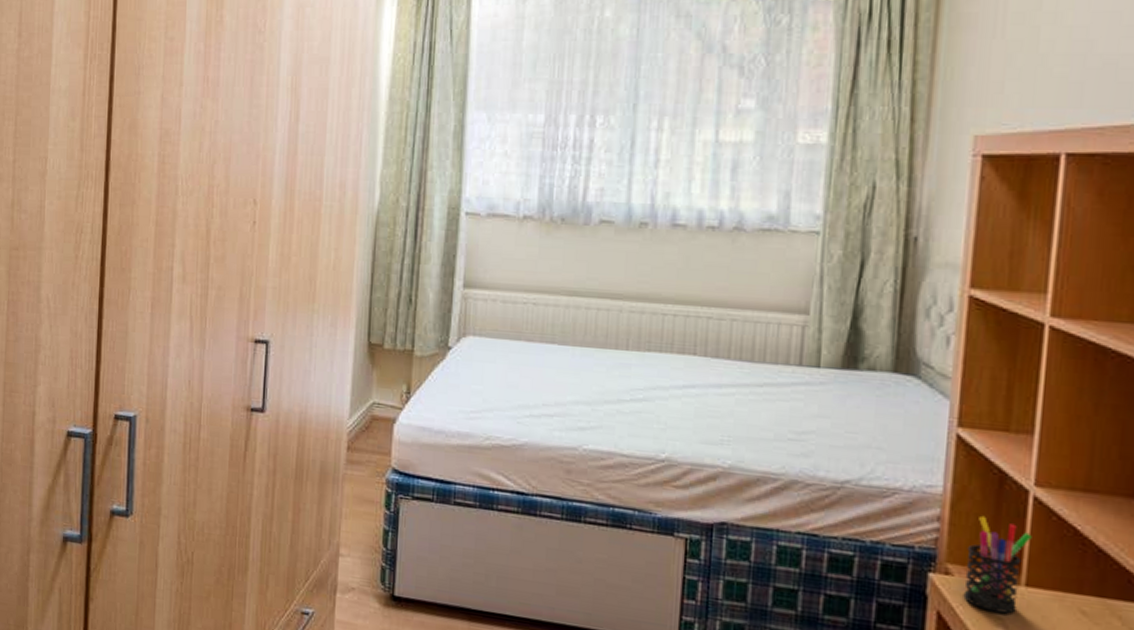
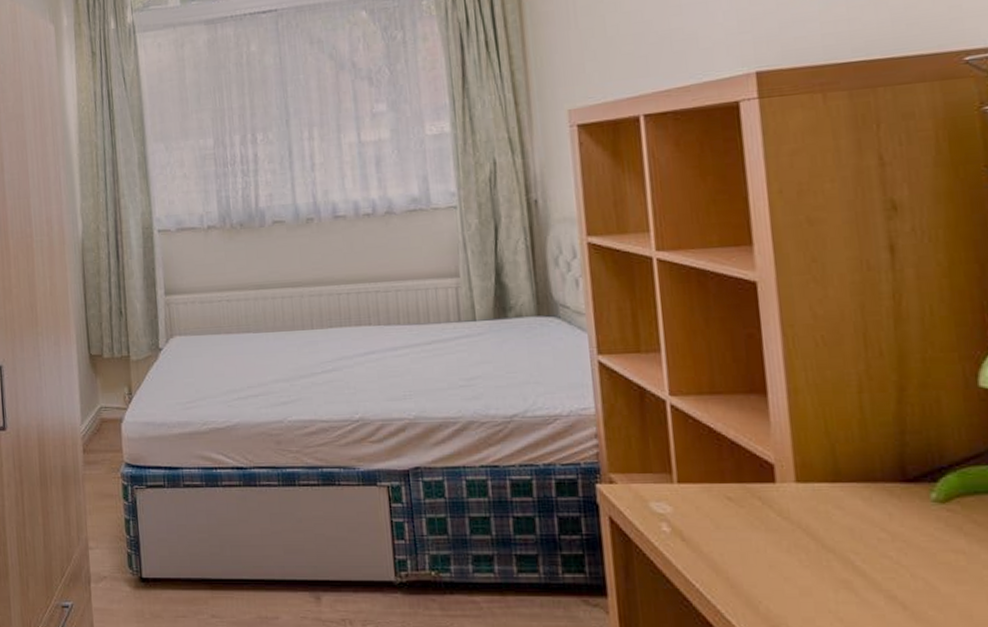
pen holder: present [963,515,1032,614] -> none [624,427,675,510]

